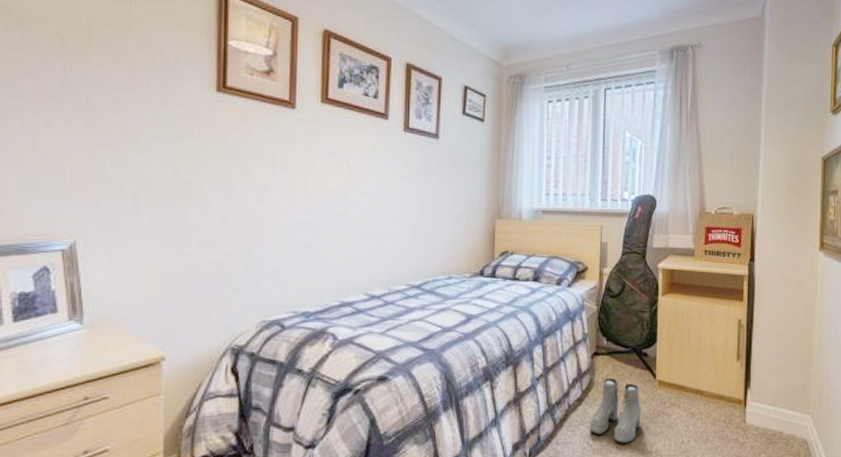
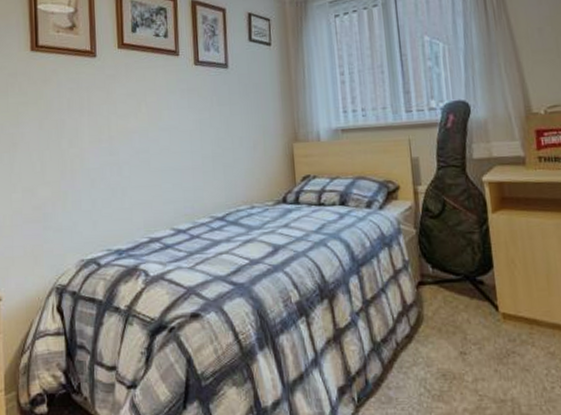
boots: present [589,377,642,443] -> none [424,310,487,389]

